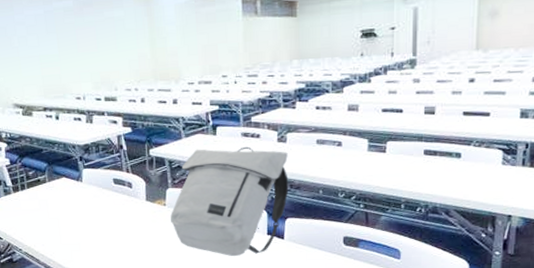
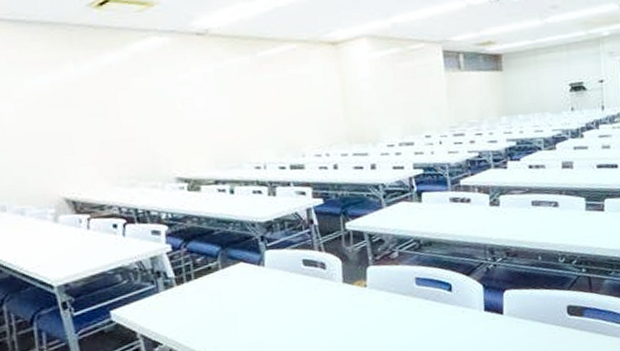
backpack: present [170,146,289,257] -> none [372,213,506,340]

